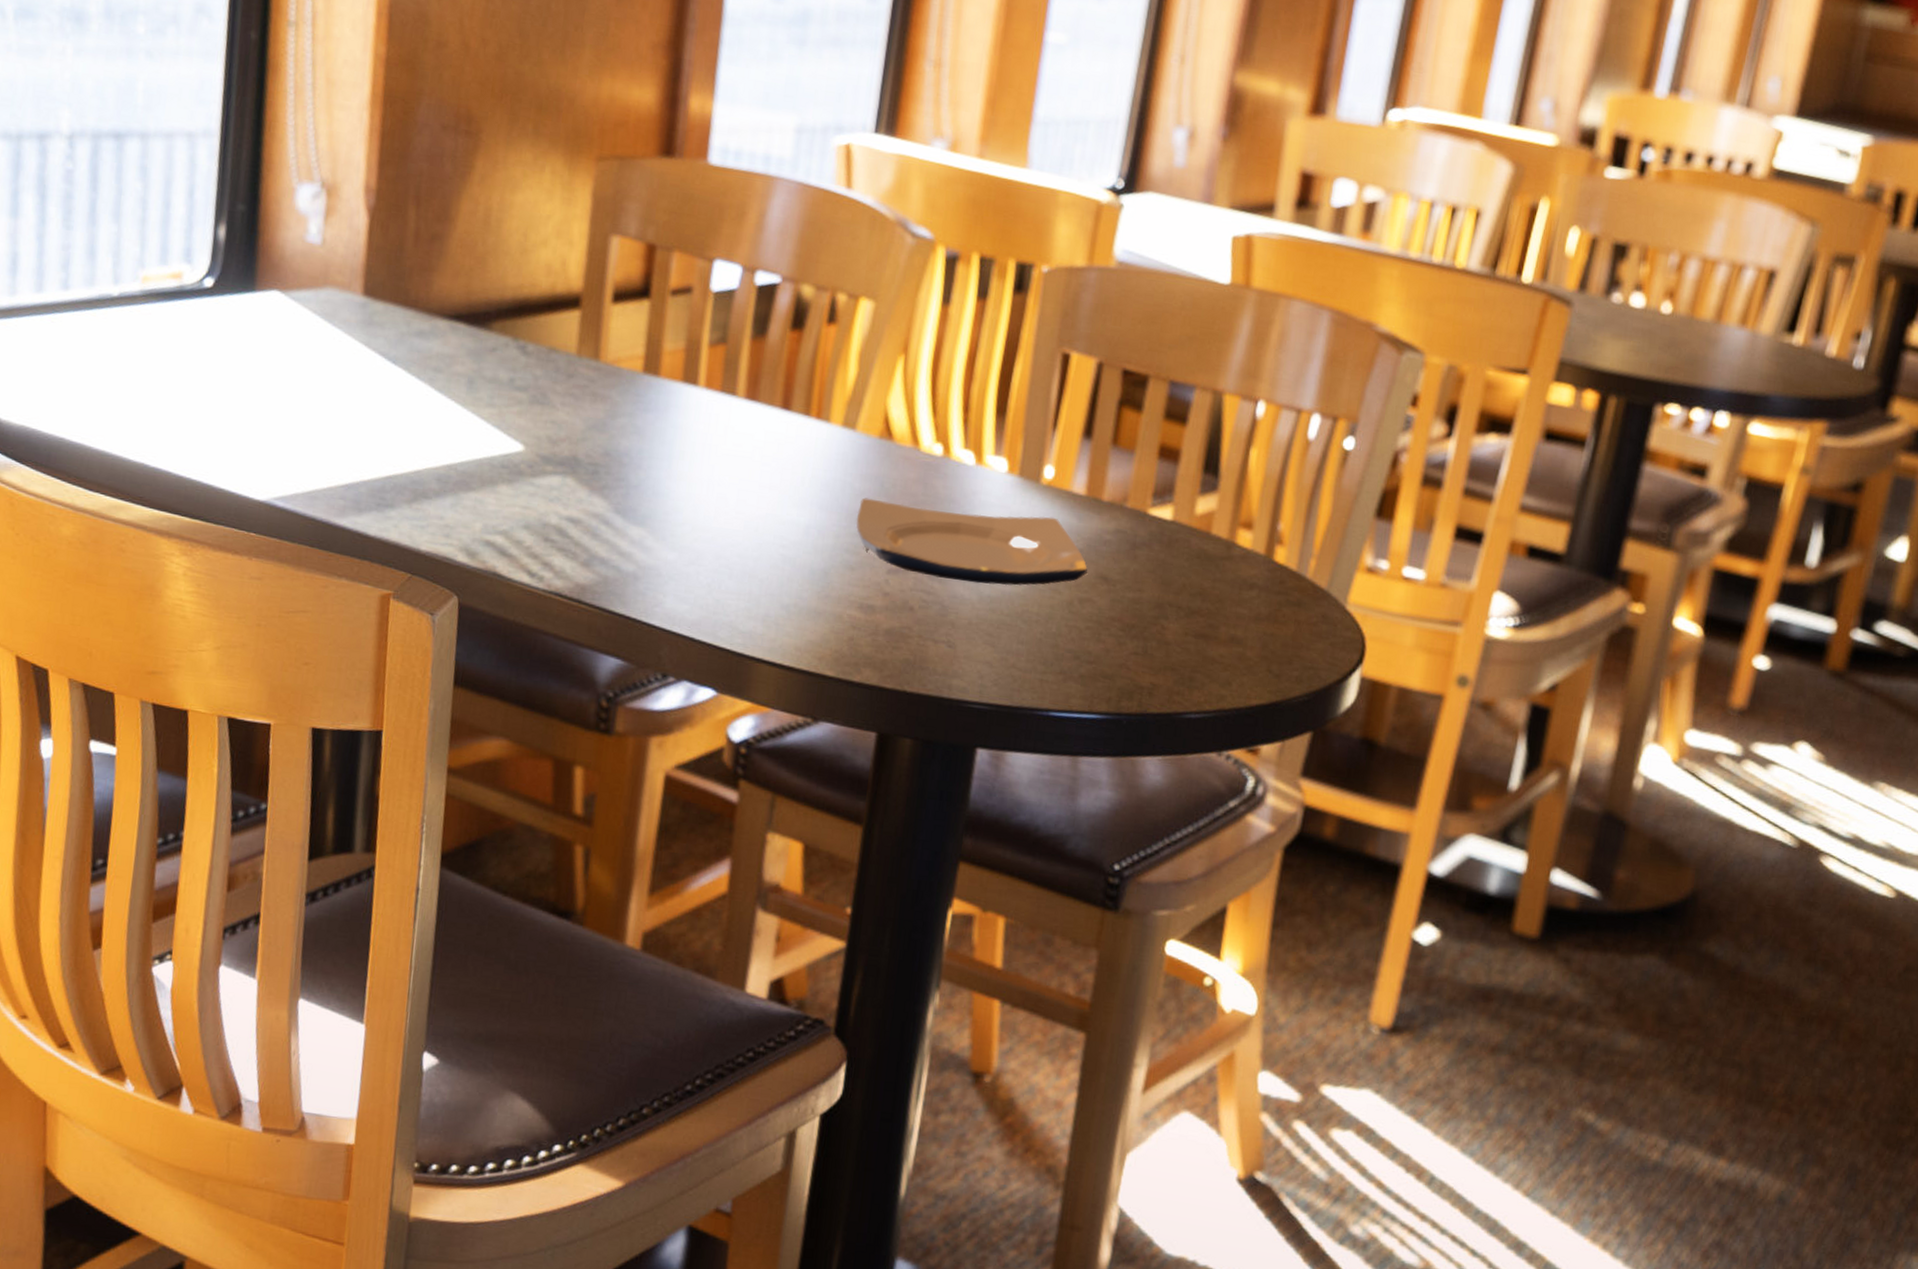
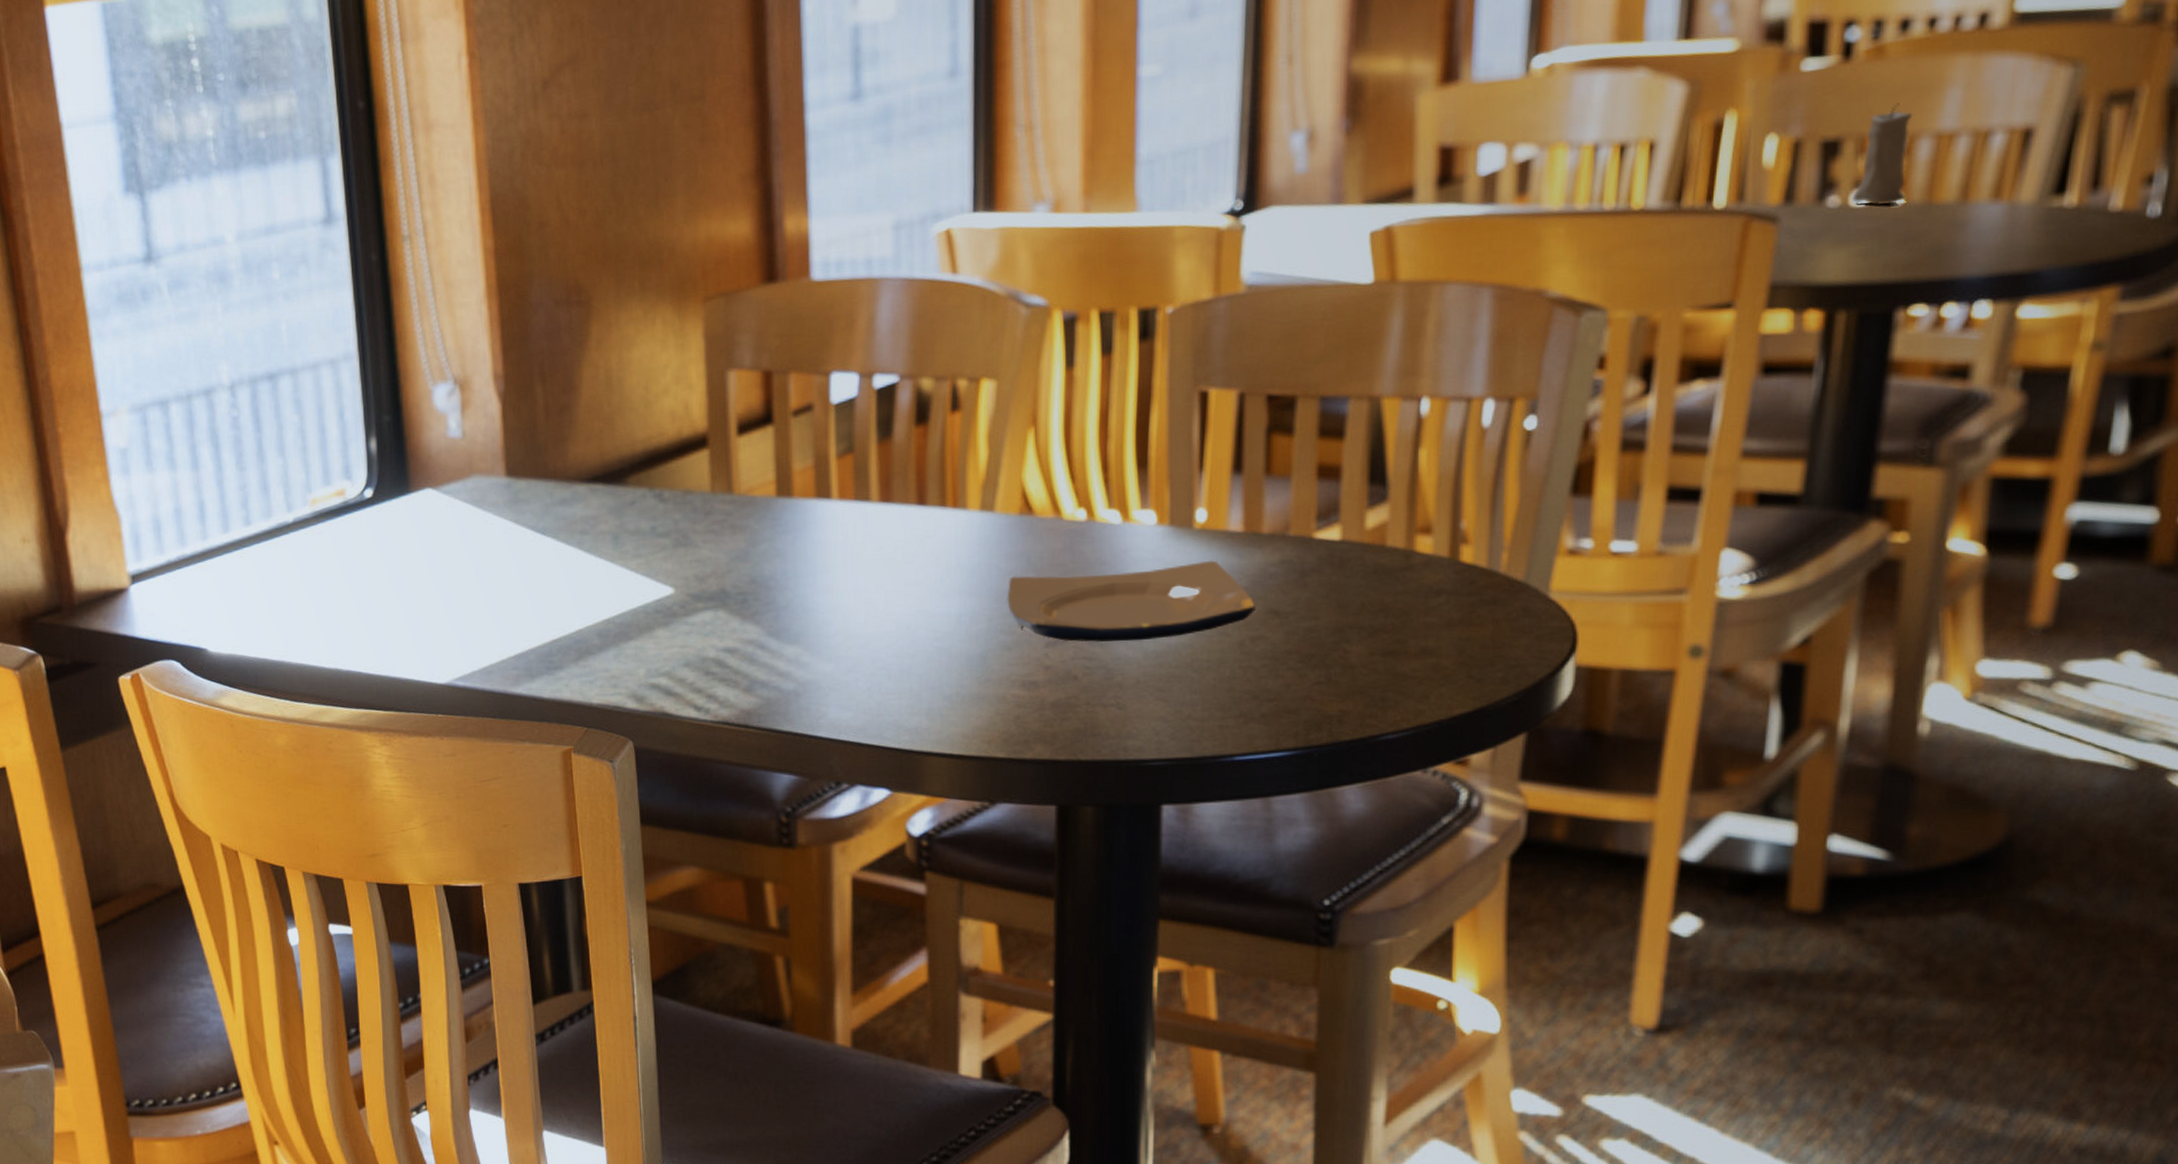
candle: none [1632,224,1687,312] -> present [1852,103,1913,205]

